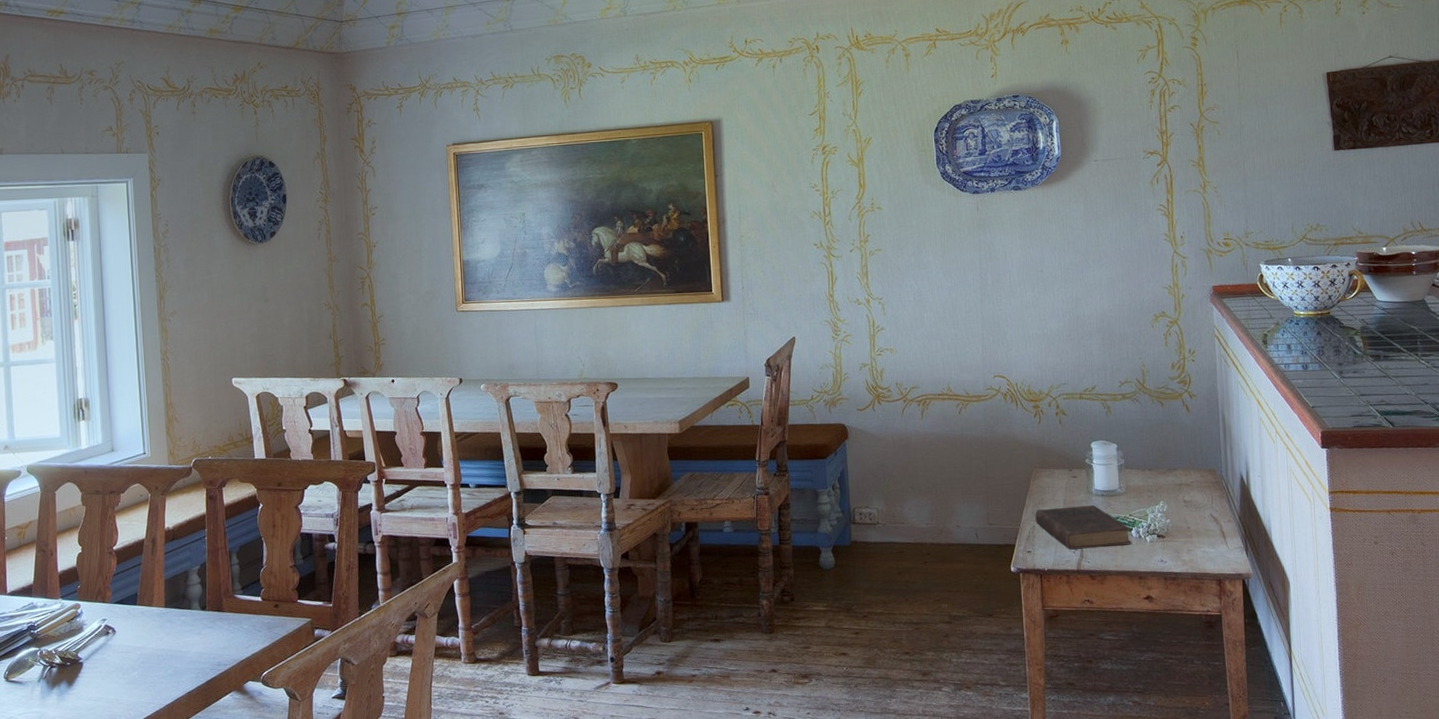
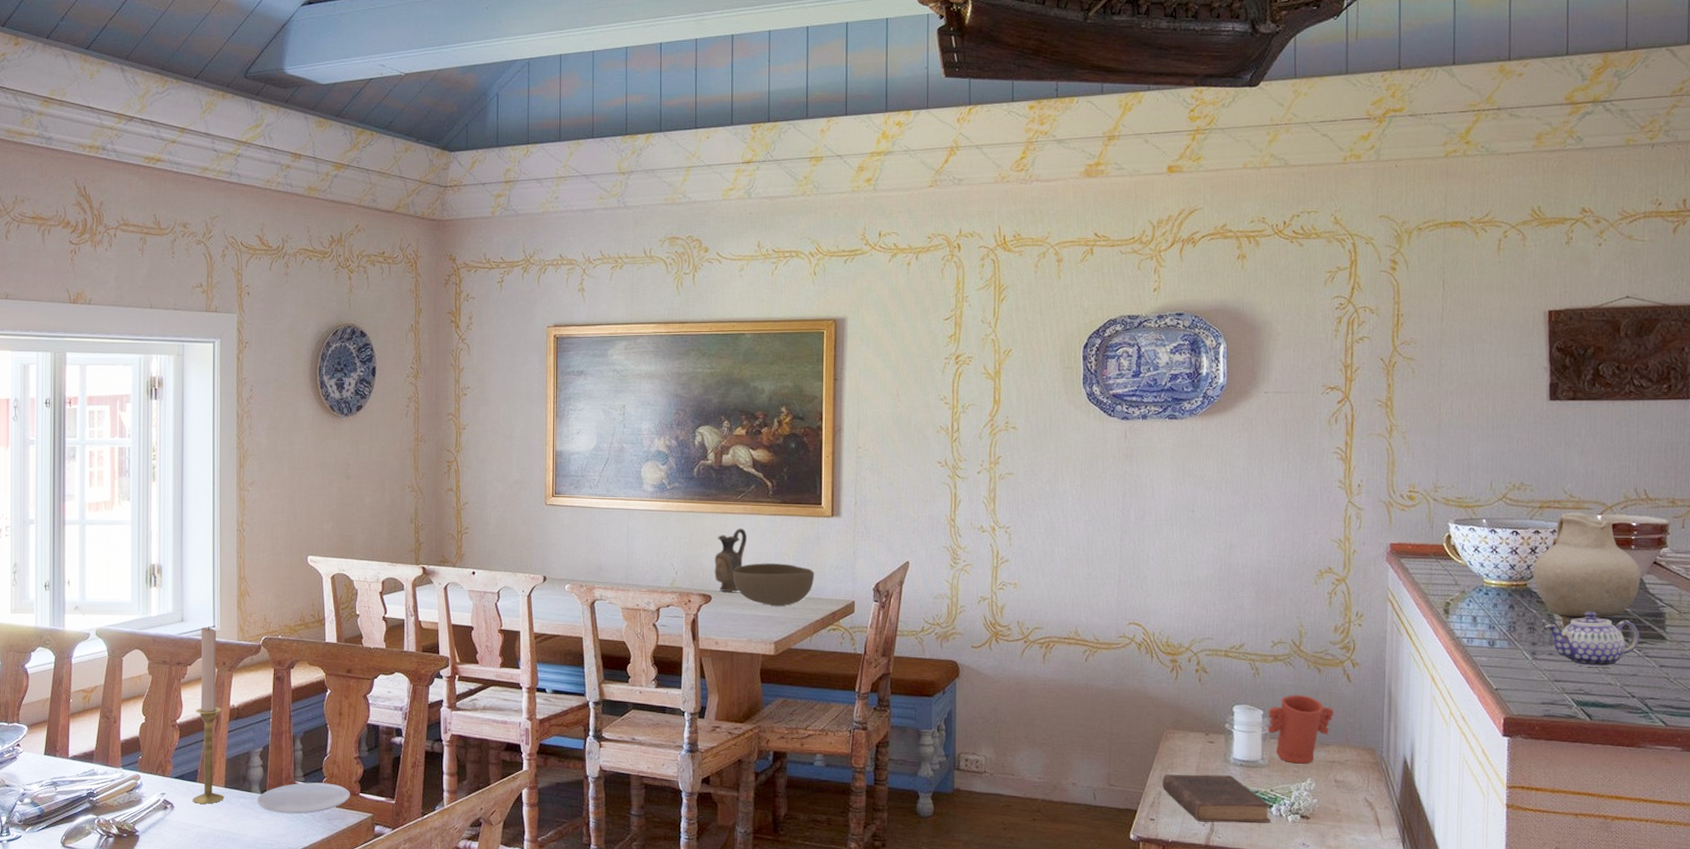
candlestick: none [131,454,165,626] -> present [192,626,225,804]
plate: none [197,593,288,627] -> present [257,782,350,814]
ceramic pitcher: none [618,319,646,379] -> present [714,528,747,592]
bowl: none [636,348,711,388] -> present [733,563,815,606]
decorative vase: none [1121,427,1178,489] -> present [1267,695,1334,764]
ceramic pitcher: none [1333,246,1424,339] -> present [1532,512,1641,618]
teapot: none [1347,331,1427,381] -> present [1544,611,1640,668]

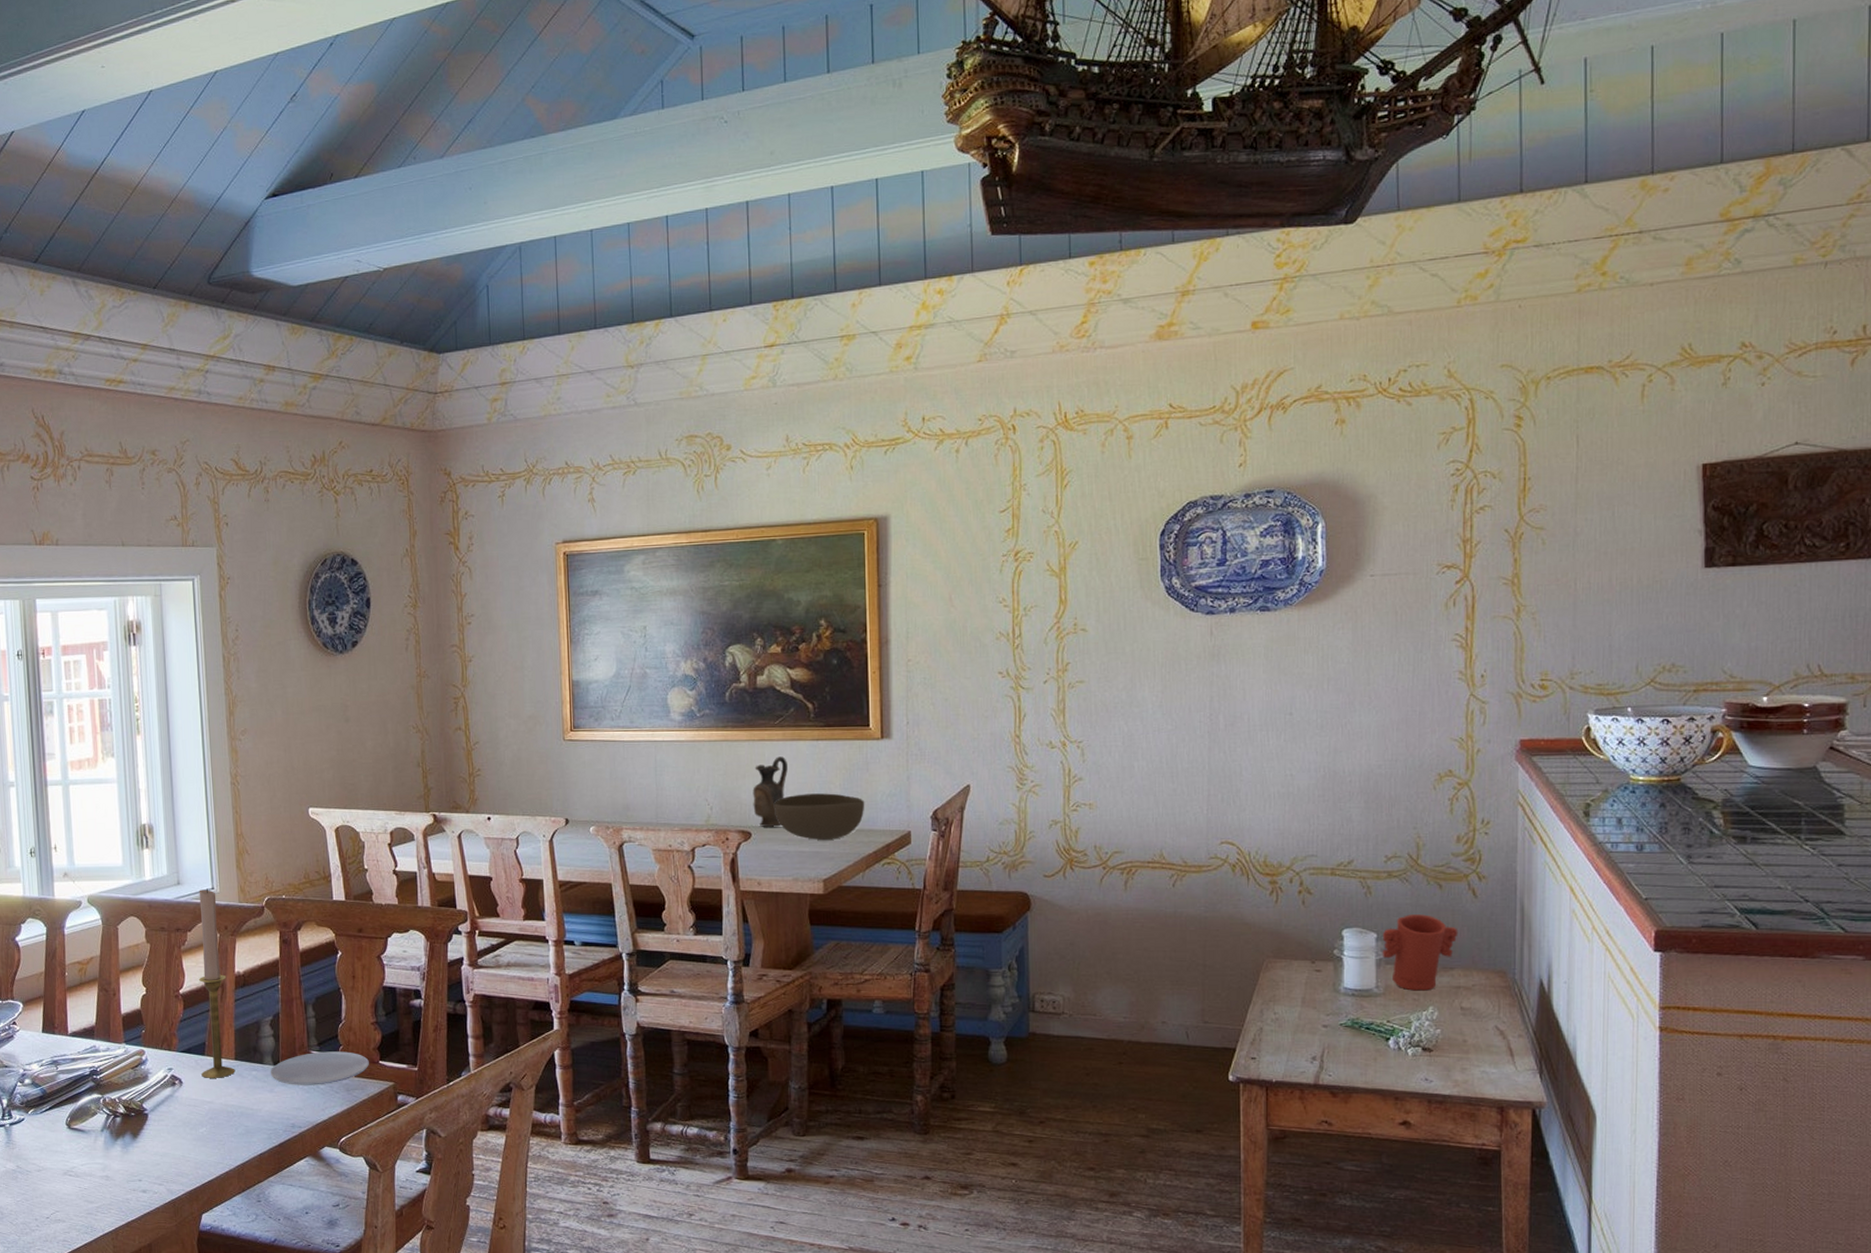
book: present [1162,774,1271,823] -> none [1264,1007,1388,1059]
ceramic pitcher: present [1532,512,1641,618] -> none [1686,694,1815,815]
teapot: present [1544,611,1640,668] -> none [1701,806,1814,871]

